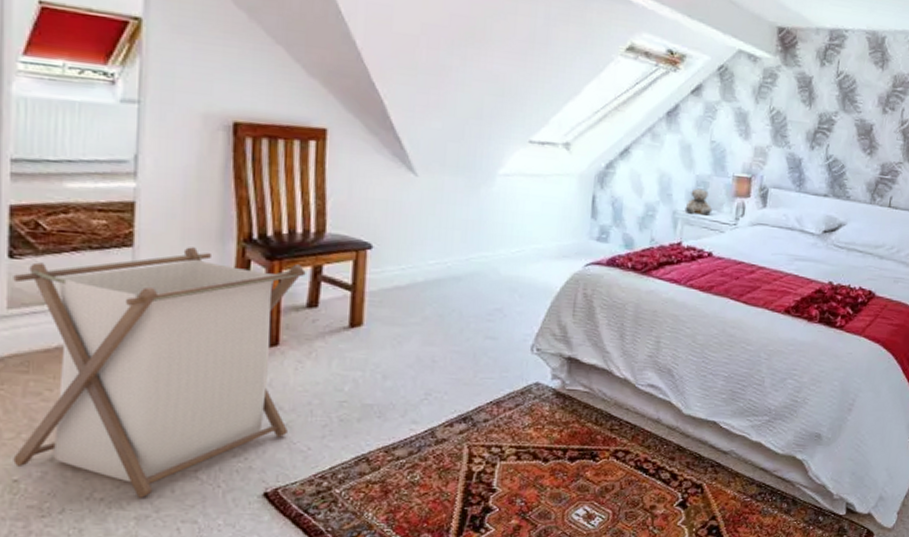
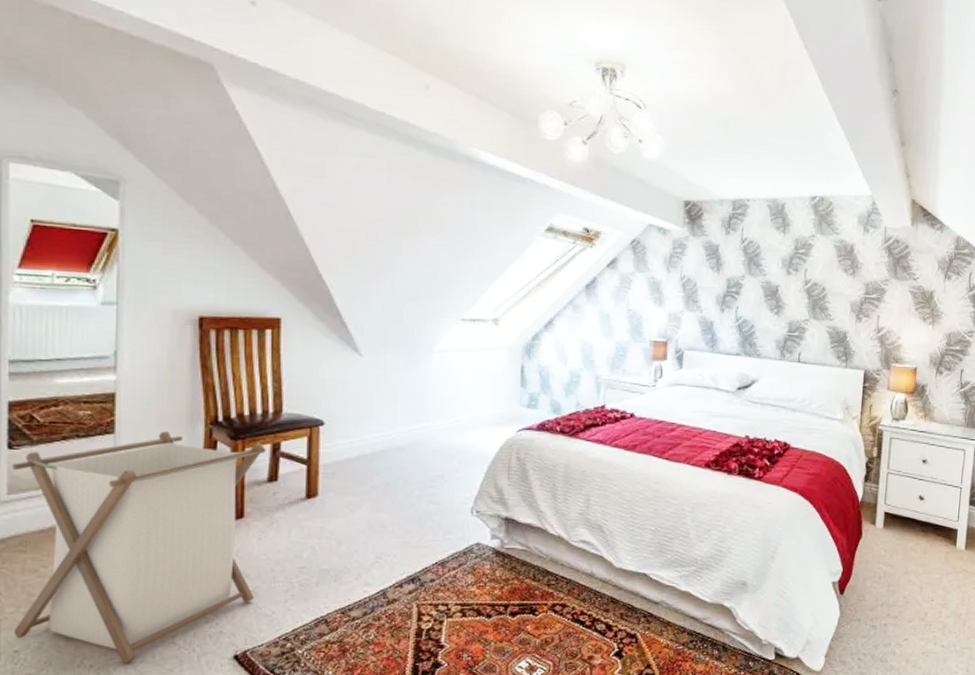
teddy bear: present [685,188,713,216] -> none [606,354,633,379]

